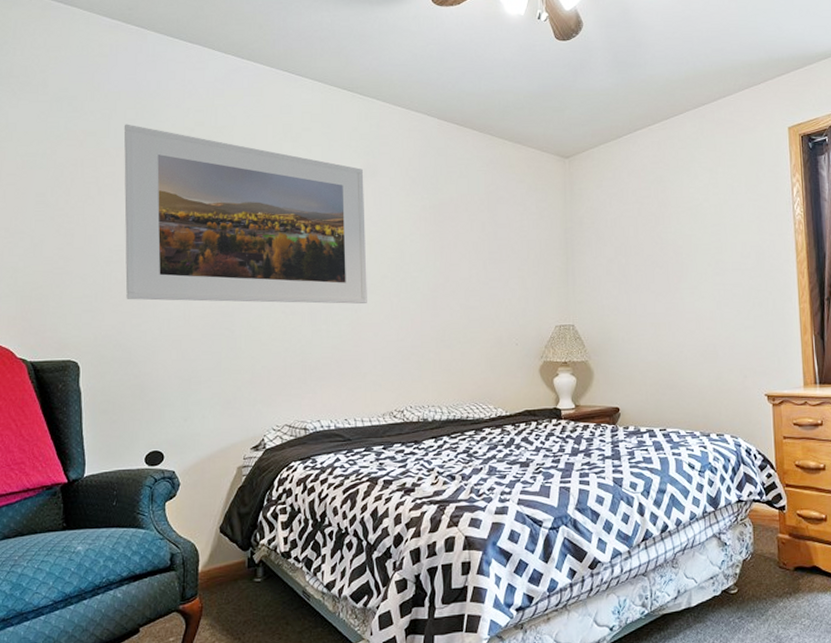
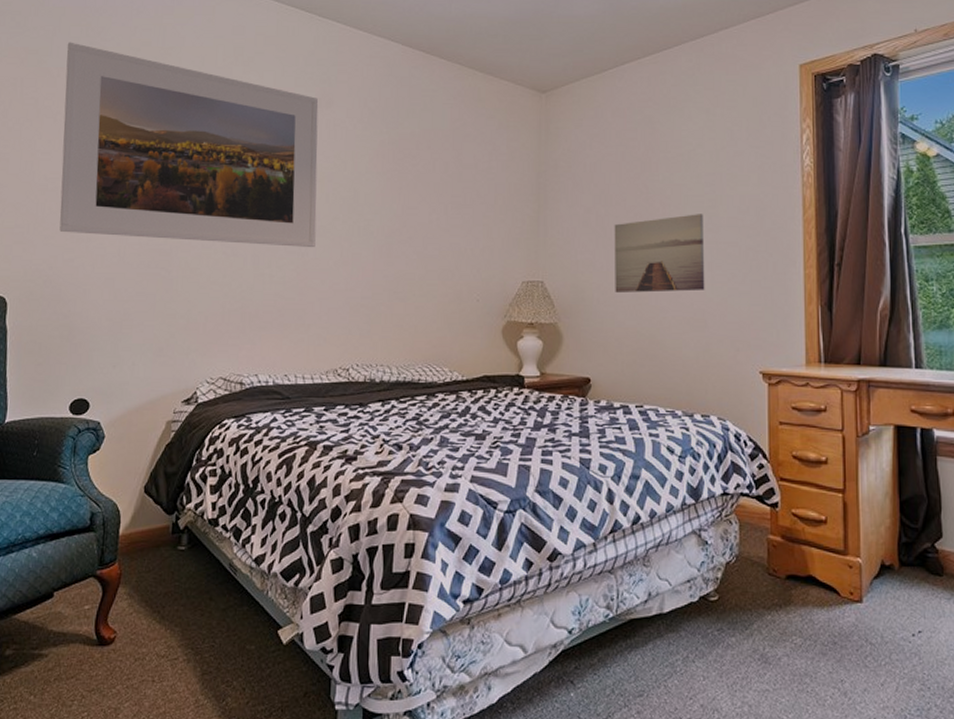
wall art: none [634,260,715,331] -> present [614,214,705,293]

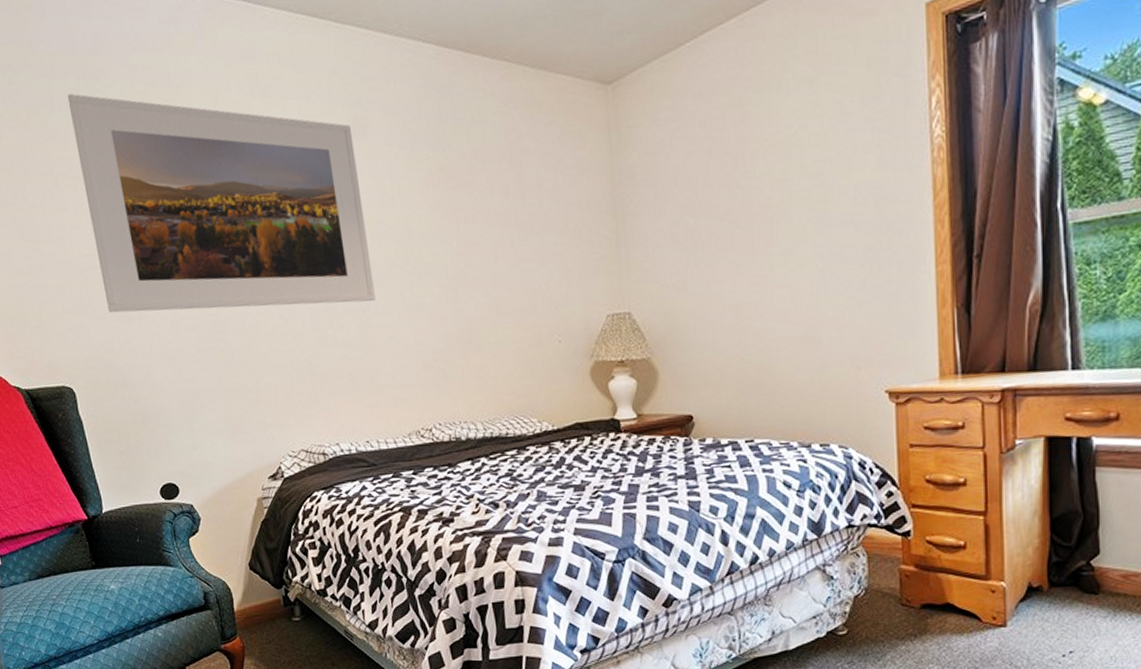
wall art: present [614,214,705,293] -> none [706,212,817,316]

